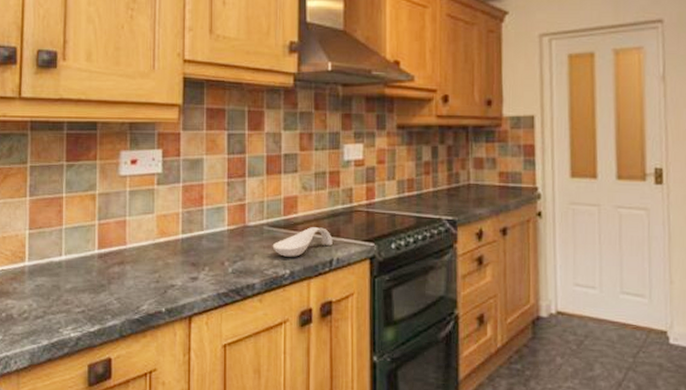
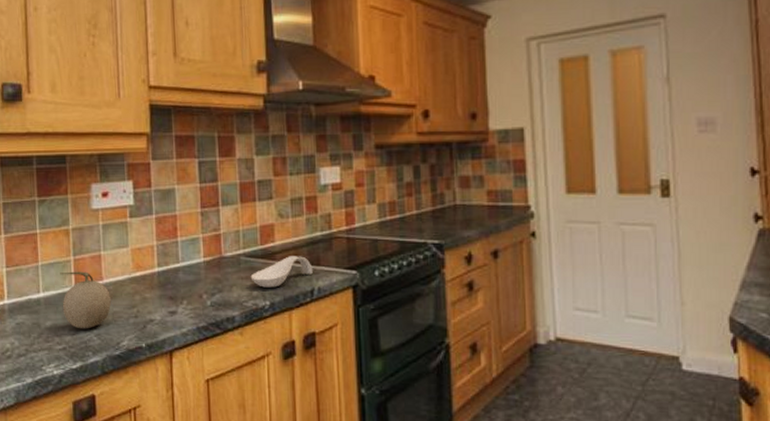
fruit: none [83,235,133,293] -> present [60,271,111,329]

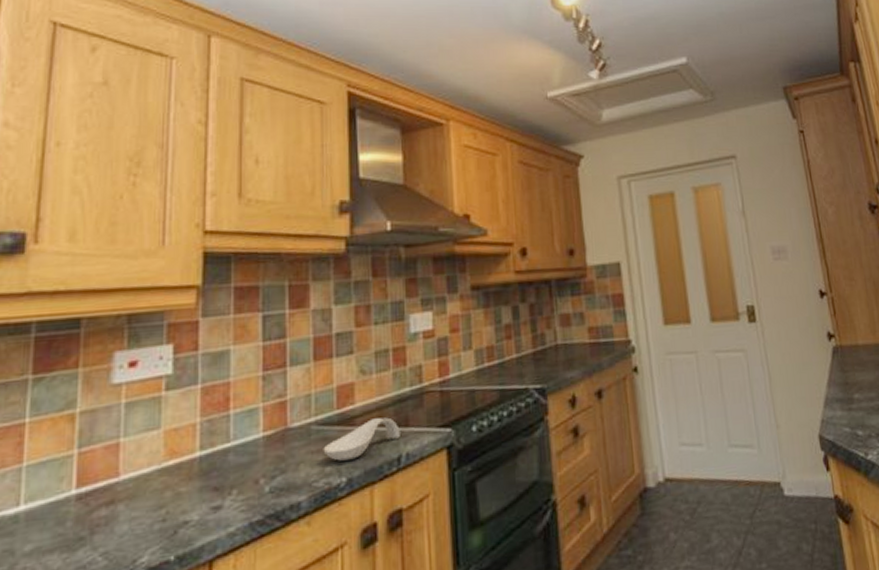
fruit: present [60,271,111,329] -> none [54,467,128,549]

